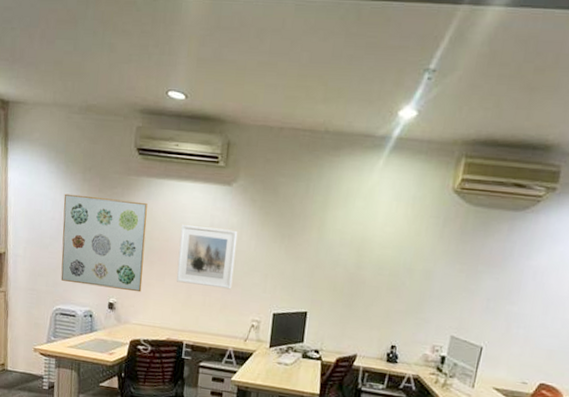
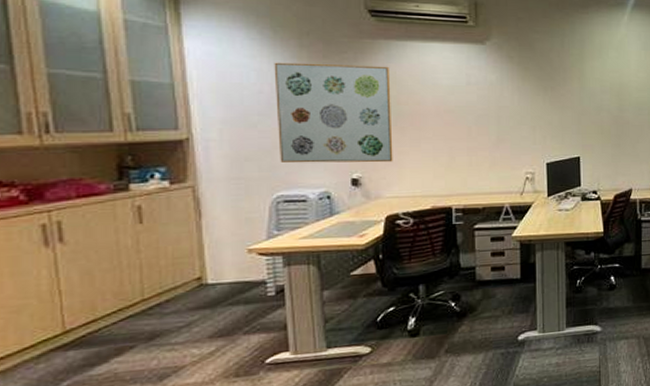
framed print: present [177,225,238,290] -> none [433,86,499,146]

